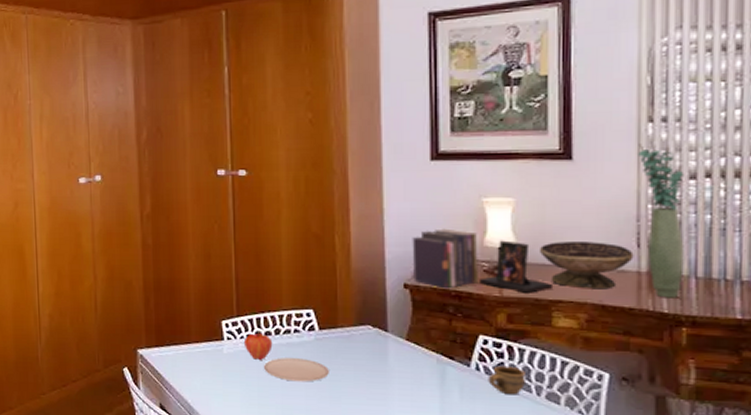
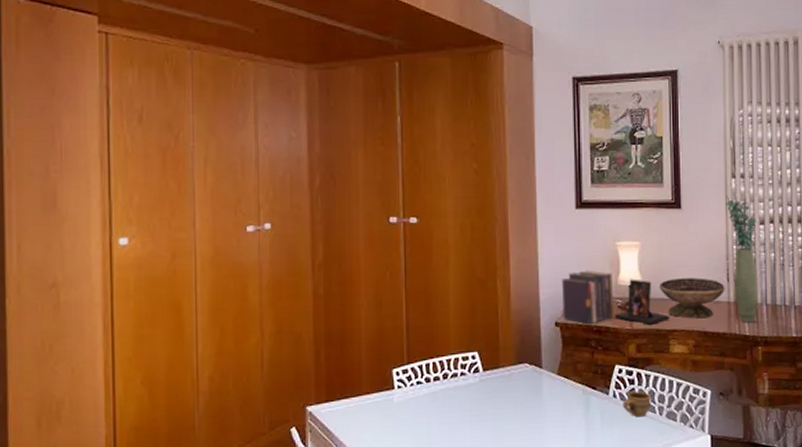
fruit: present [243,331,273,360] -> none [413,377,441,406]
plate: present [263,358,329,382] -> none [432,400,492,425]

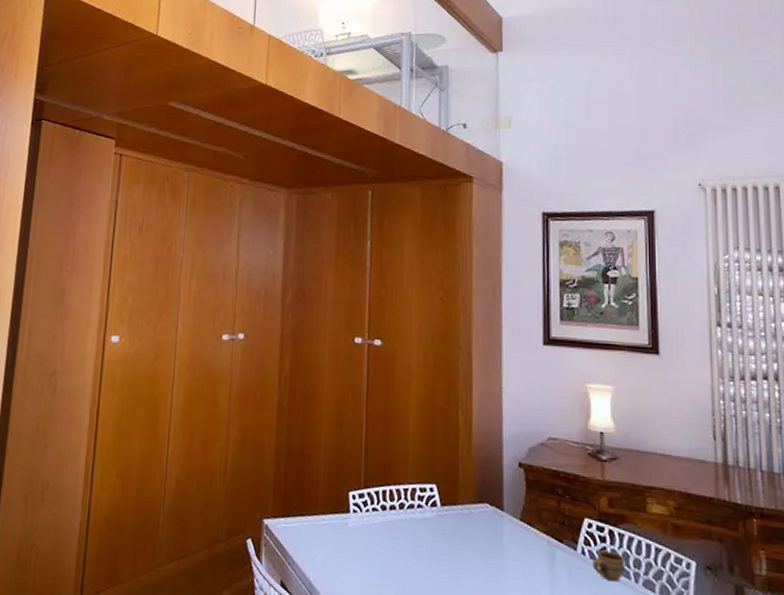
books: present [561,270,614,325] -> none [526,410,583,470]
photo frame: present [615,279,670,325] -> none [585,425,647,478]
decorative bowl: present [659,278,725,319] -> none [634,430,711,478]
vase: present [726,195,758,323] -> none [710,344,752,490]

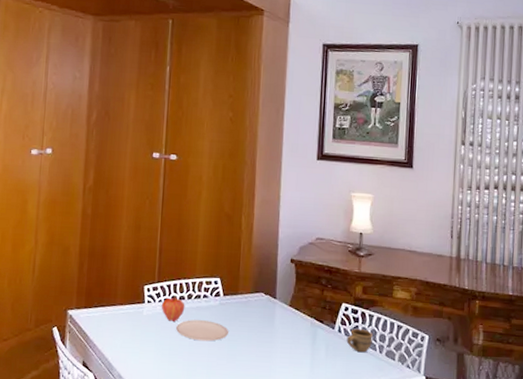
fruit: none [368,504,397,536] -> present [161,295,185,321]
plate: none [386,534,449,562] -> present [175,320,229,342]

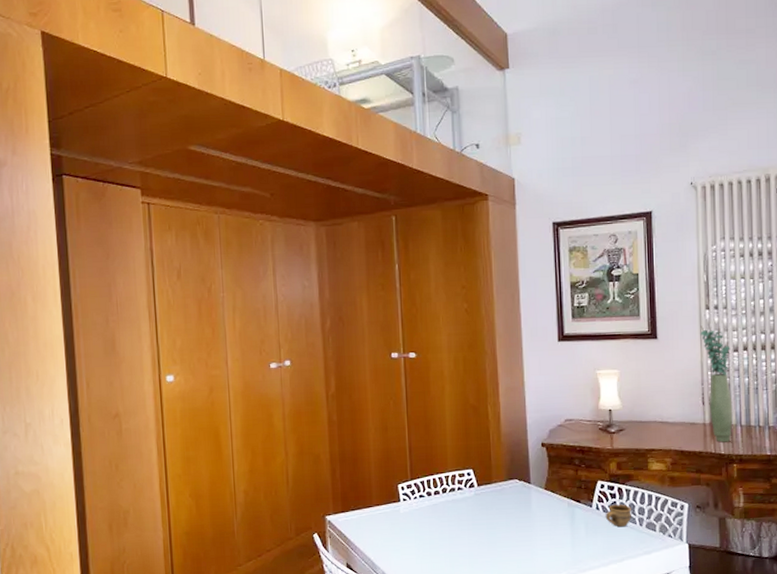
fruit: present [161,295,185,321] -> none [417,491,441,516]
plate: present [175,320,229,342] -> none [433,512,486,533]
vase: none [454,160,482,278] -> present [700,325,733,443]

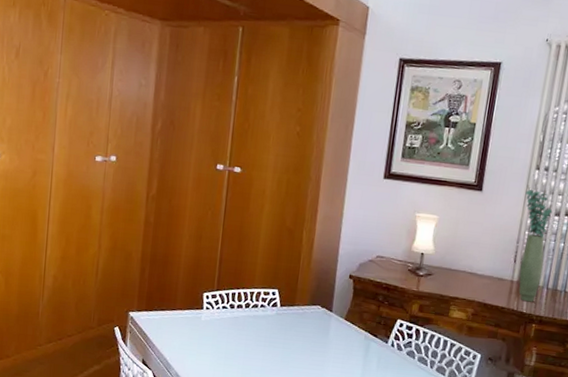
cup: present [605,504,631,527] -> none [398,344,425,367]

